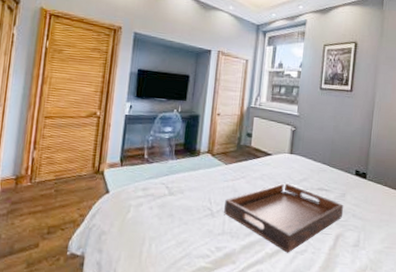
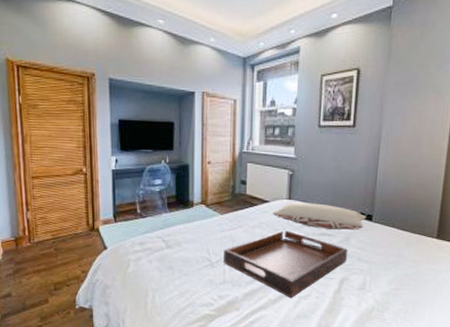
pillow: none [274,156,361,187] -> present [272,202,366,231]

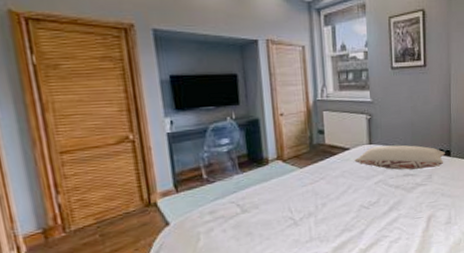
serving tray: present [224,230,348,298] -> none [307,176,432,245]

